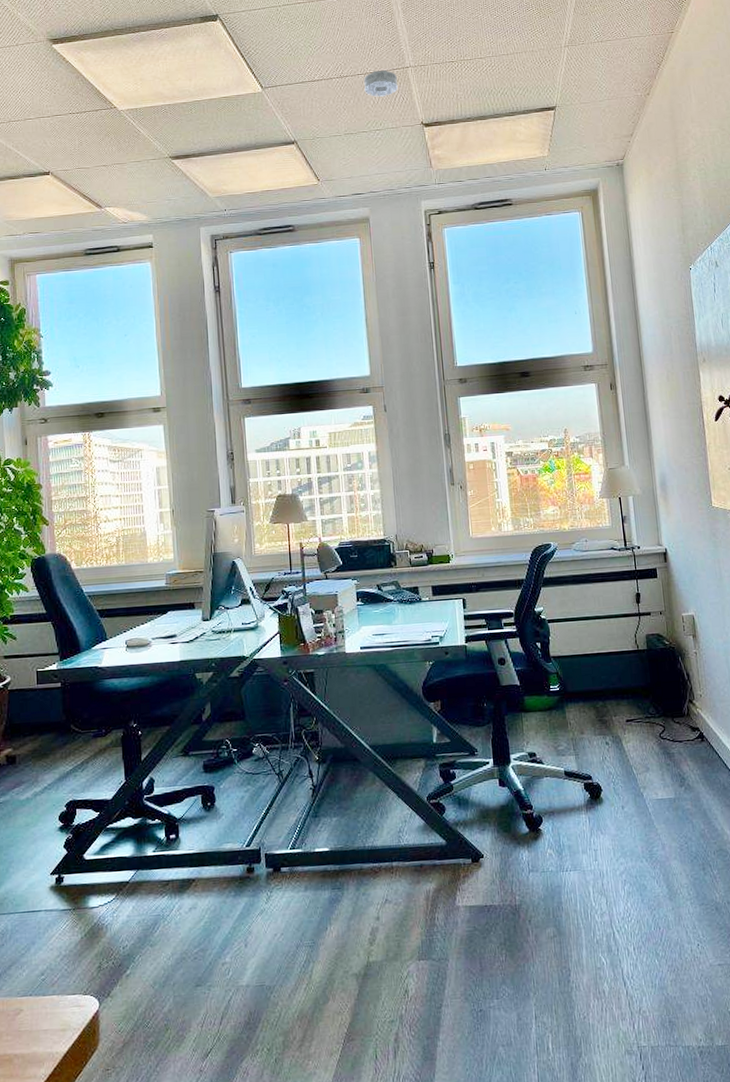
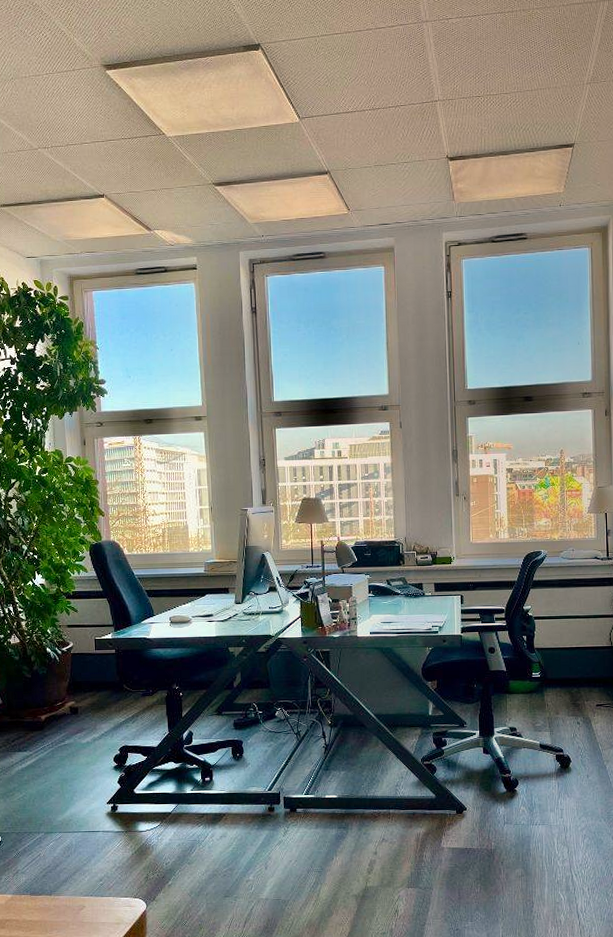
smoke detector: present [364,70,398,97] -> none [395,103,426,130]

